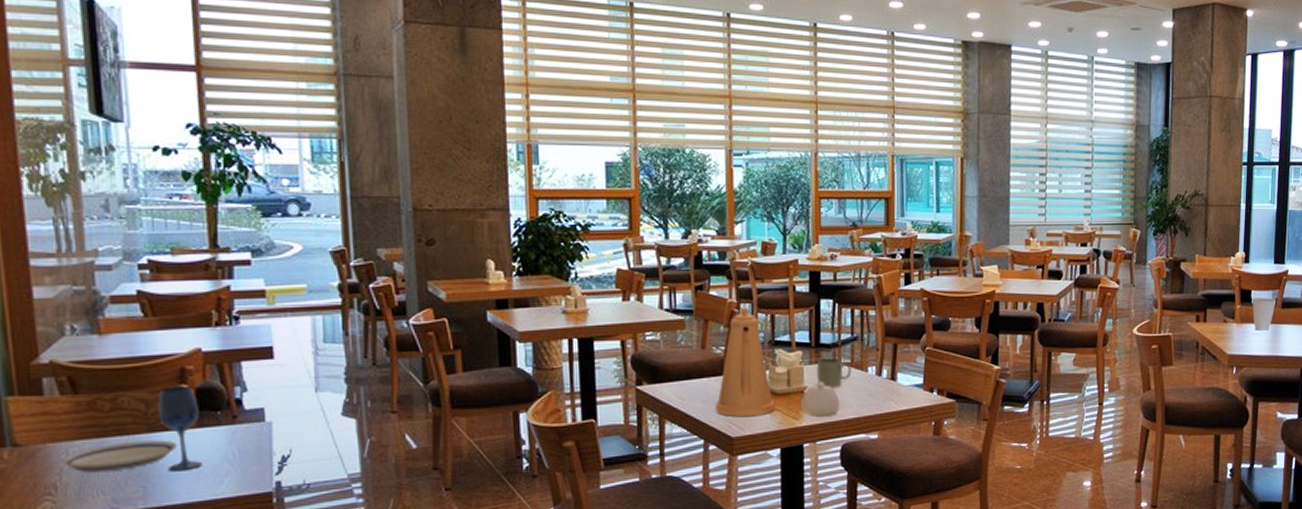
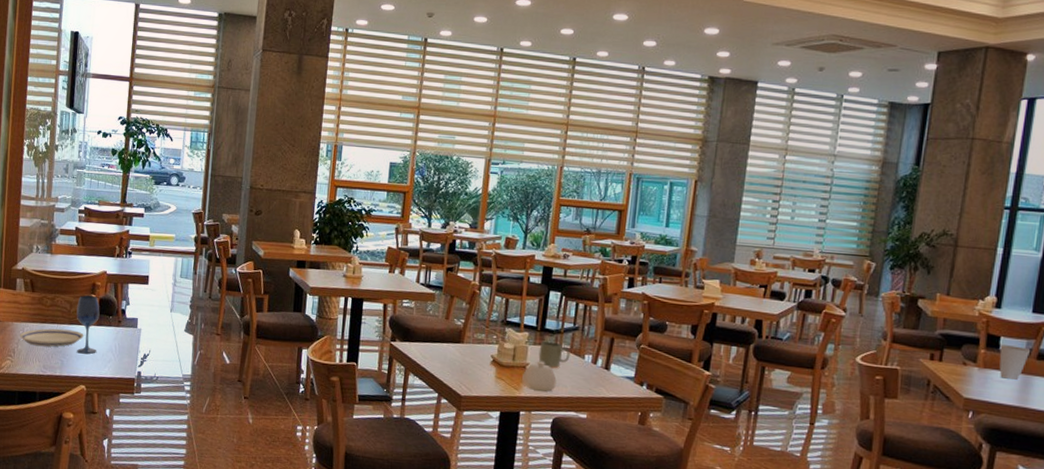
coffee pot: present [714,306,775,418] -> none [450,289,500,382]

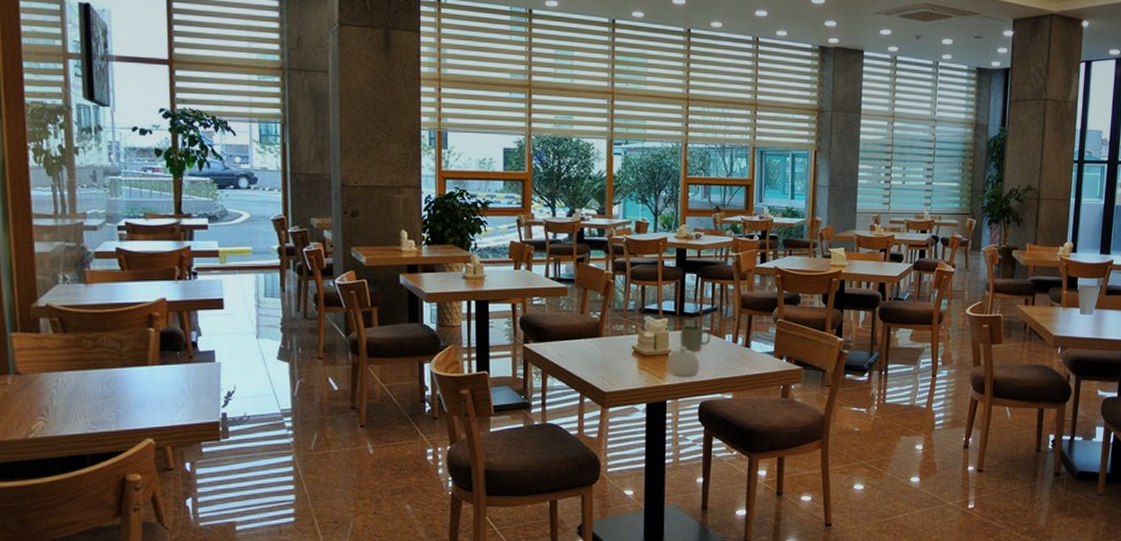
plate: present [20,328,84,347] -> none [53,374,144,399]
wineglass: present [76,295,100,354] -> none [130,329,163,401]

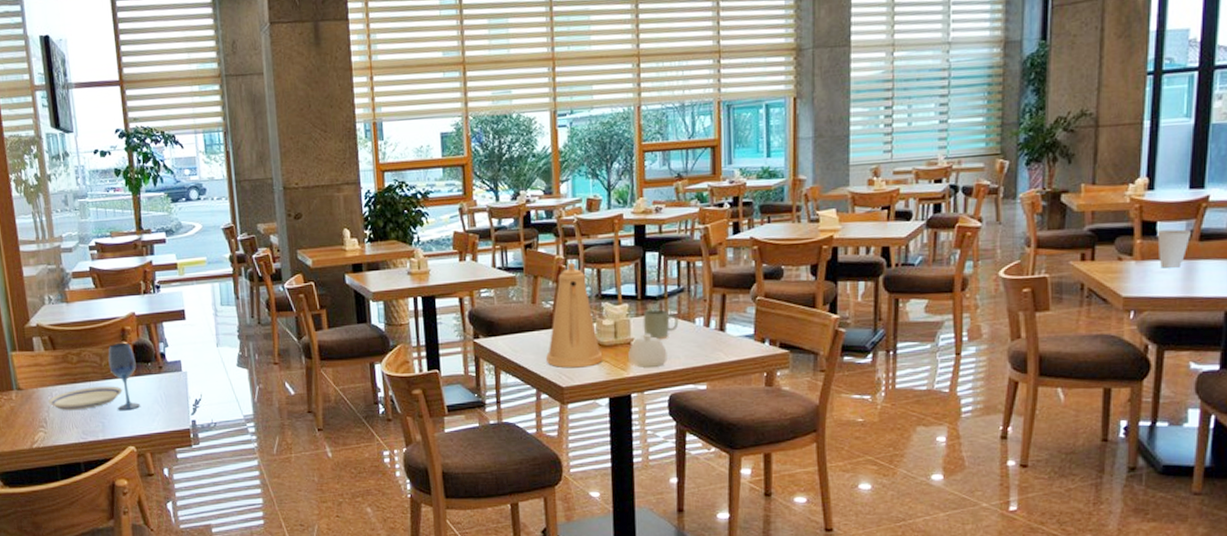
plate: none [53,374,144,399] -> present [49,386,123,411]
wineglass: none [130,329,163,401] -> present [108,342,140,411]
coffee pot: none [590,278,643,375] -> present [545,262,603,368]

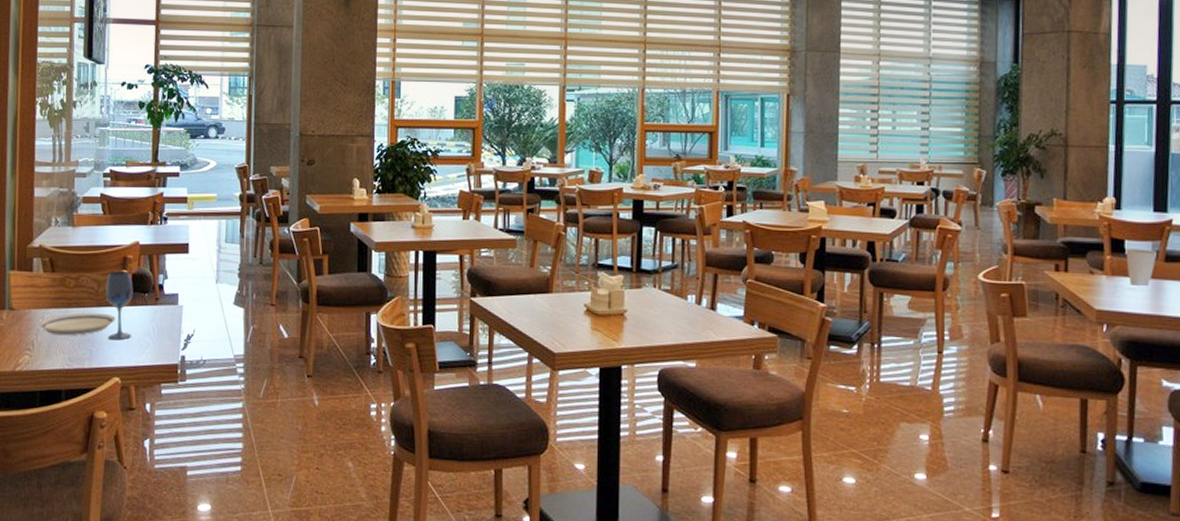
coffee pot: present [545,262,603,368] -> none [539,230,596,335]
sugar bowl: present [627,333,668,368] -> none [620,306,659,340]
mug: present [643,309,679,340] -> none [636,283,672,314]

